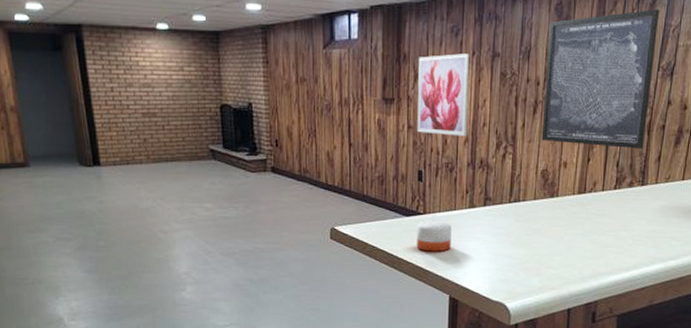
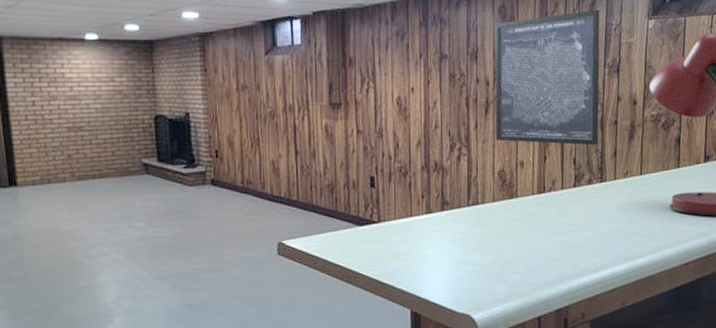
wall art: present [417,53,470,137] -> none [365,56,418,140]
candle: present [417,221,452,252] -> none [372,229,409,263]

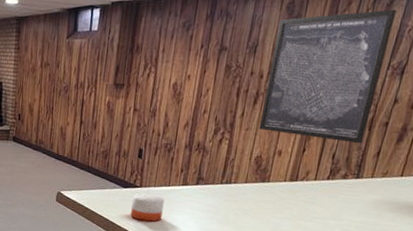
candle: none [372,229,409,263] -> present [130,194,164,222]

